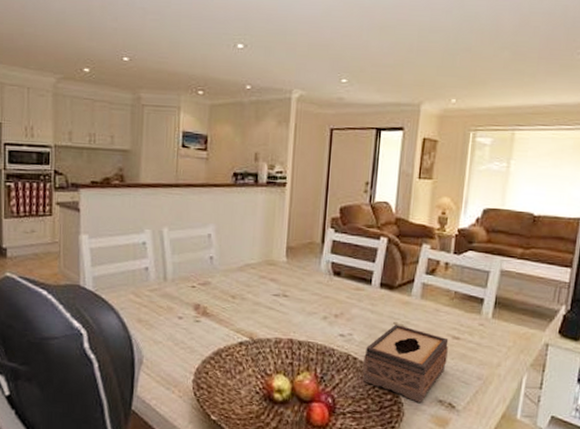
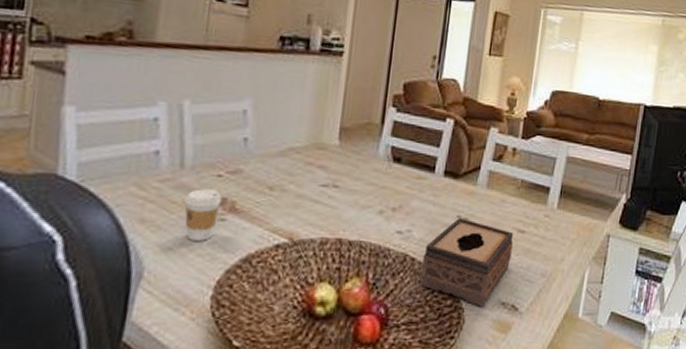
coffee cup: none [169,297,196,337] -> present [185,189,222,241]

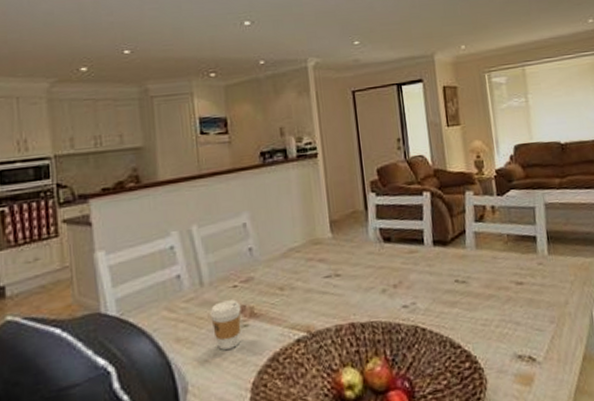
tissue box: present [420,217,514,307] -> none [432,281,516,364]

